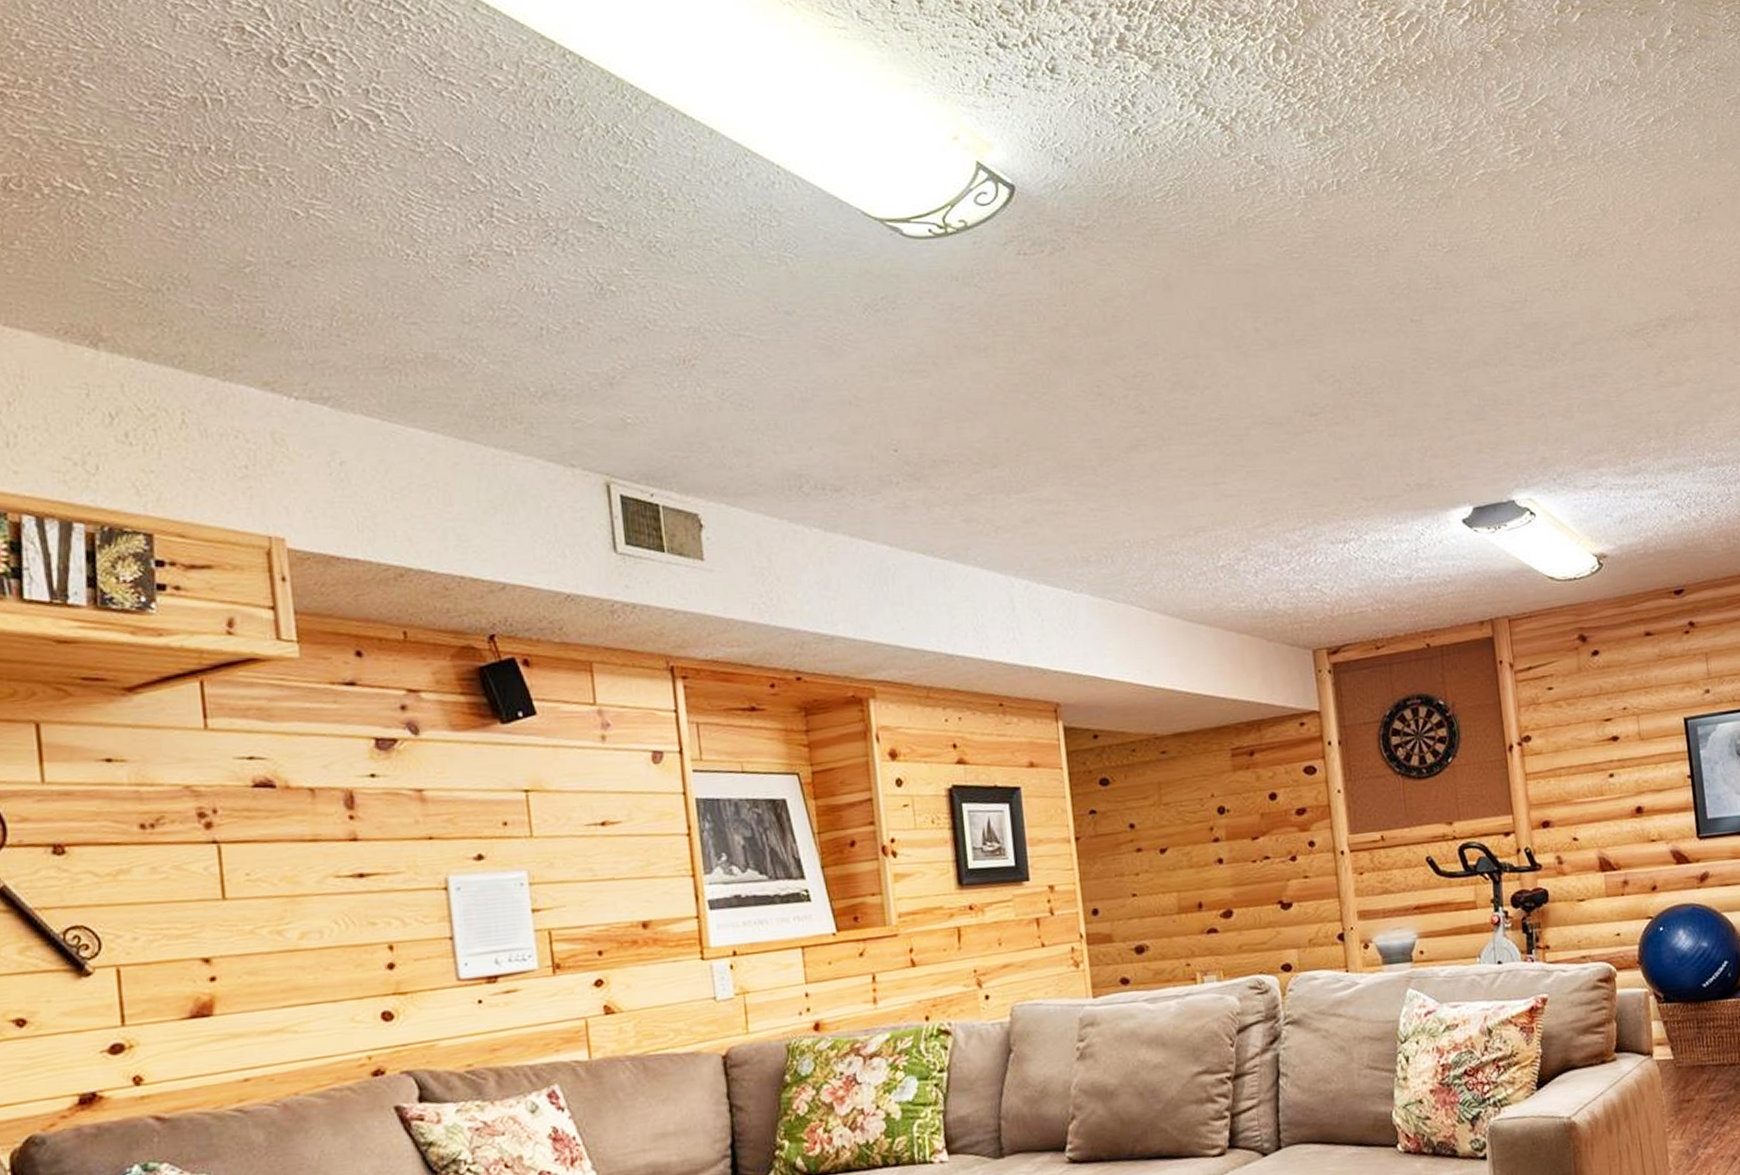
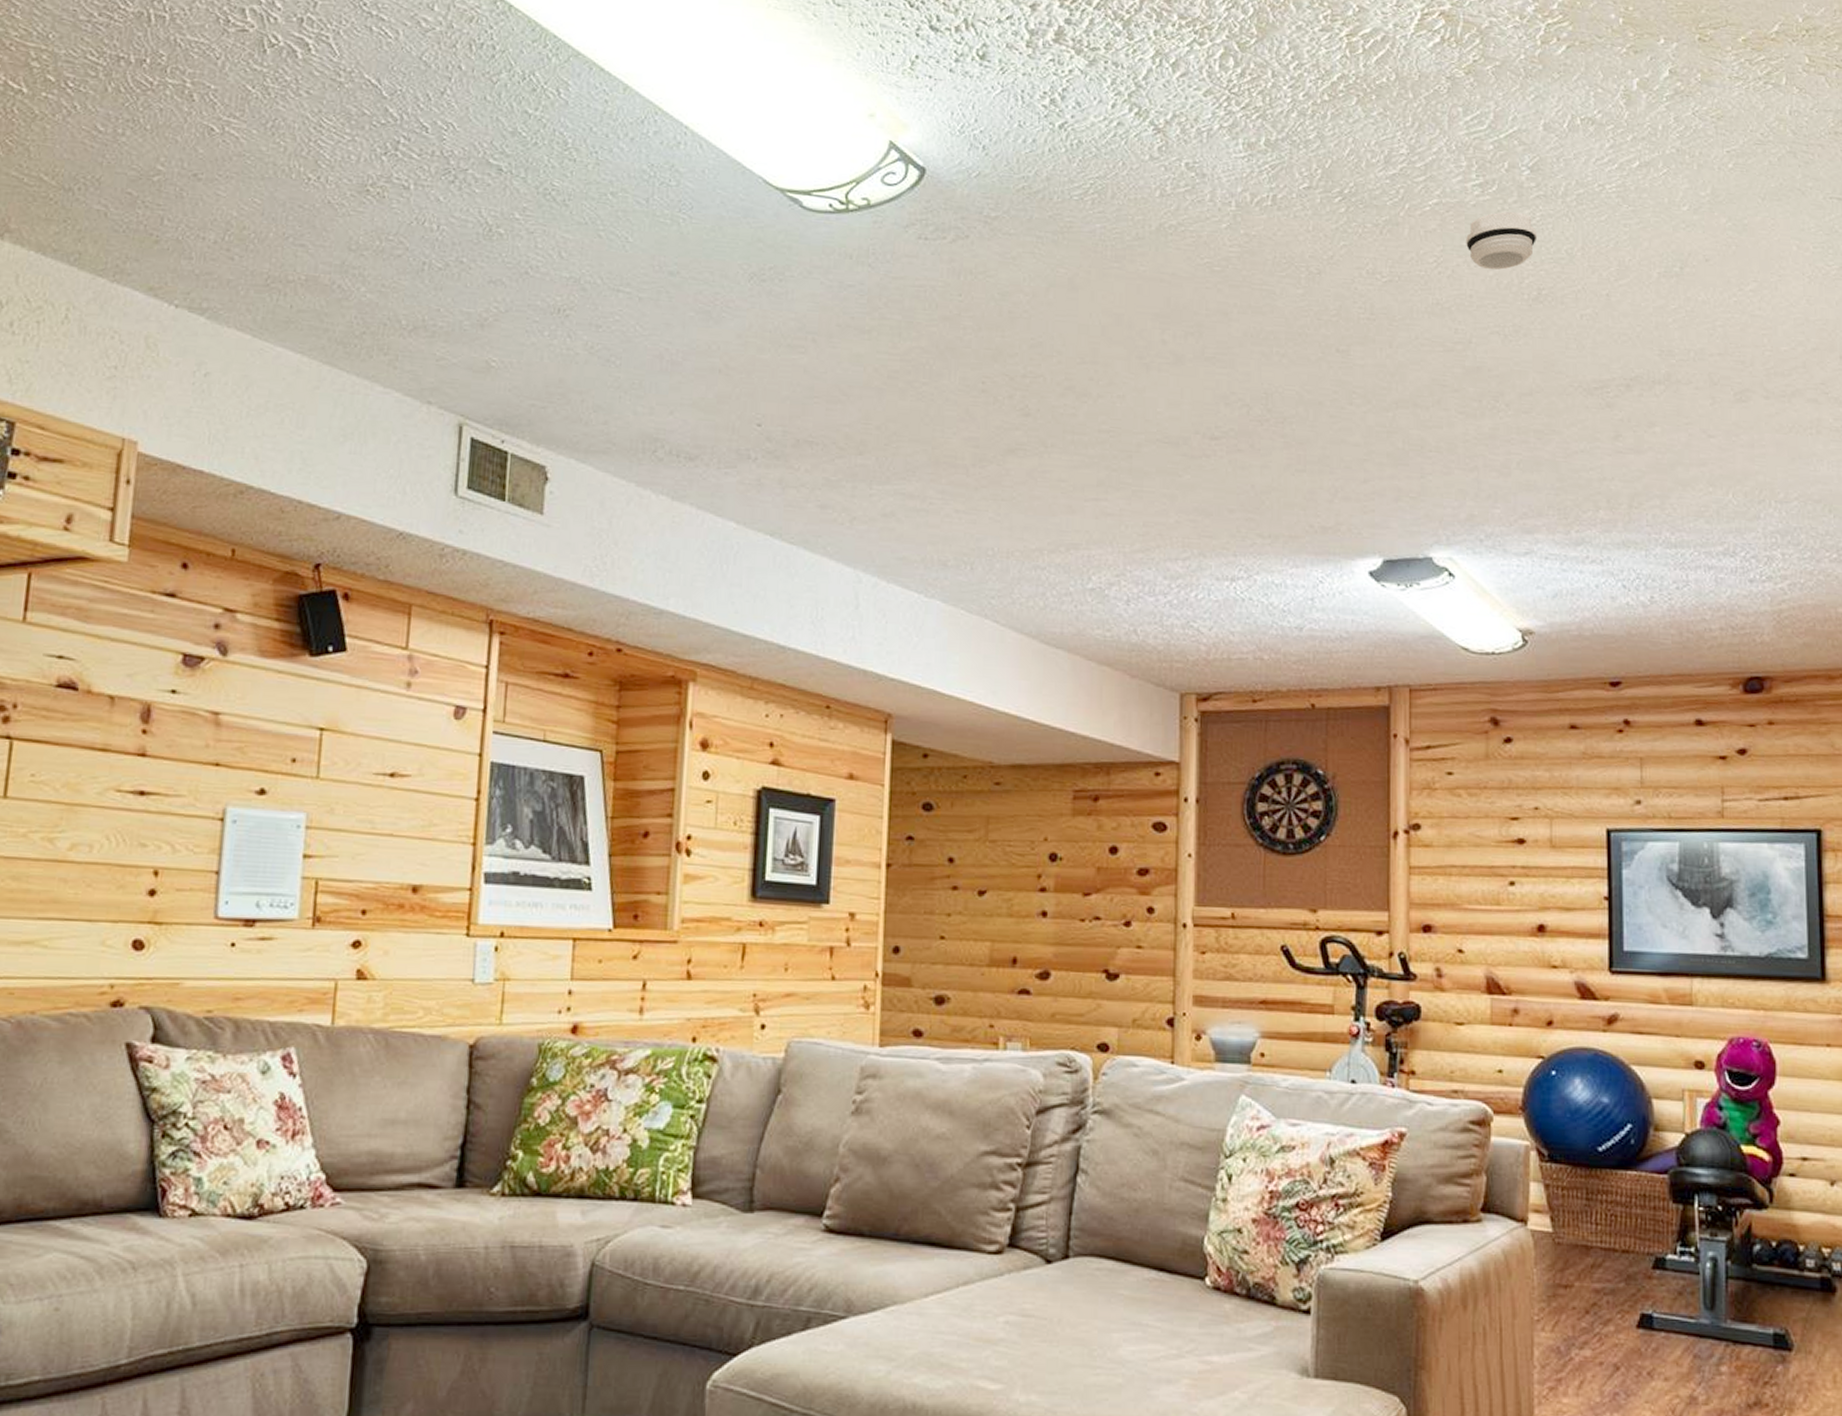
smoke detector: none [1512,174,1574,232] -> present [1466,211,1538,270]

